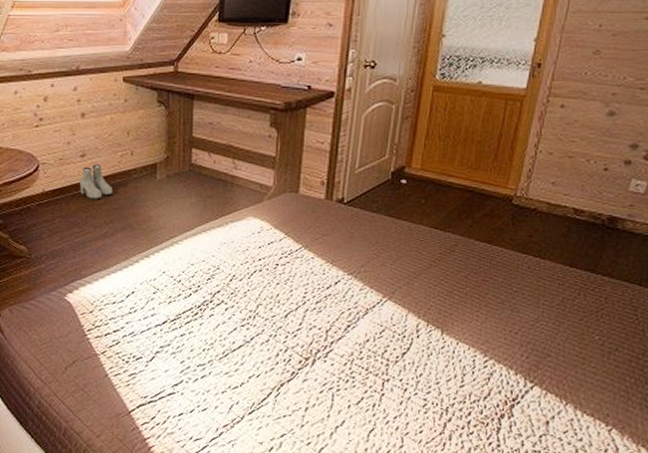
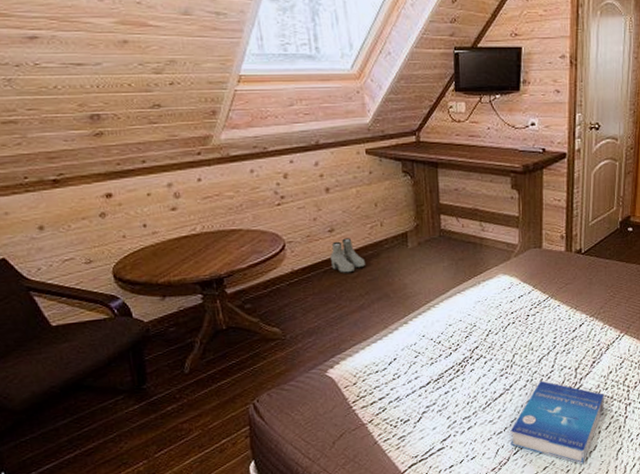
book: none [246,337,358,440] -> present [510,380,604,465]

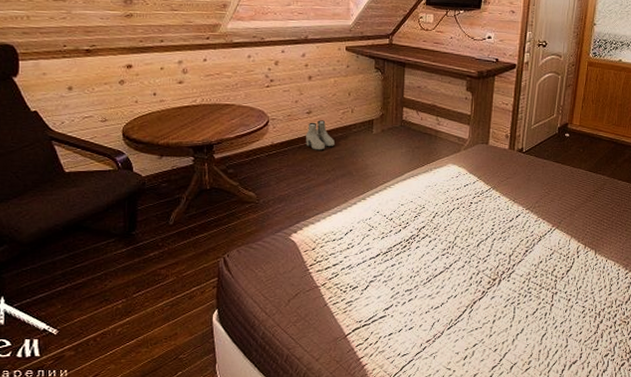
book: present [510,380,604,465] -> none [446,263,533,345]

